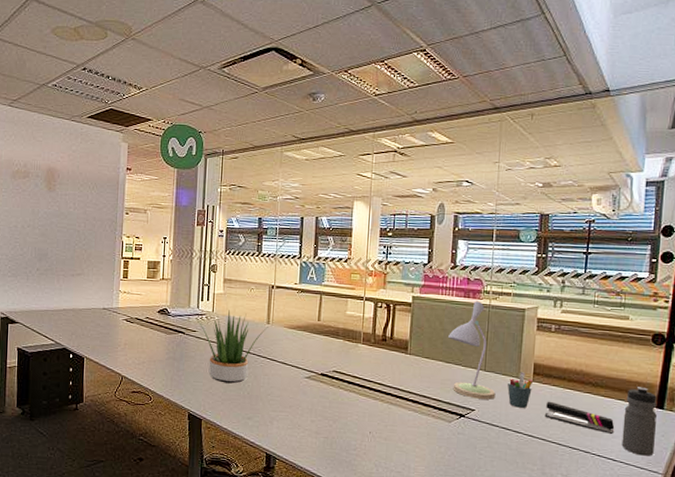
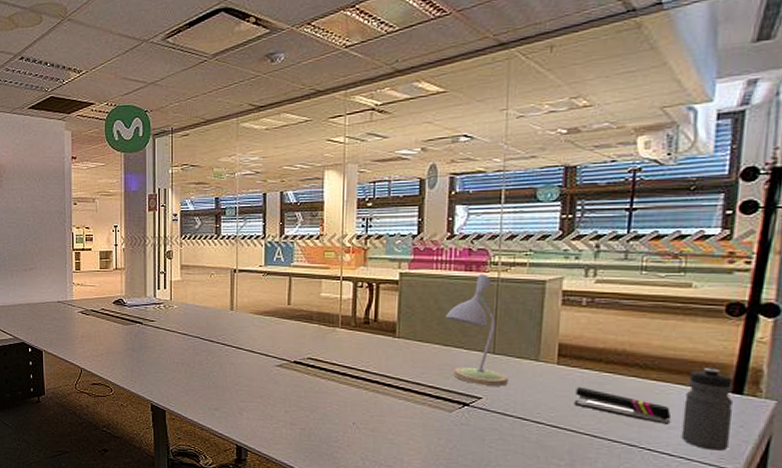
potted plant: present [196,310,268,384] -> none [154,297,232,374]
pen holder: present [507,372,534,408] -> none [524,354,559,395]

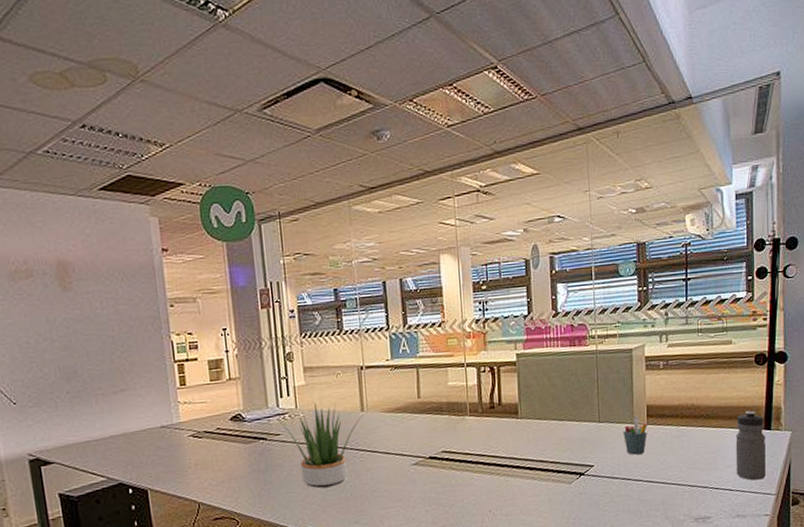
potted plant: none [154,297,232,374] -> present [278,403,363,489]
desk lamp: present [444,274,509,386] -> none [557,348,613,454]
pen holder: none [524,354,559,395] -> present [623,416,648,455]
stapler: present [573,386,672,424] -> none [662,442,729,465]

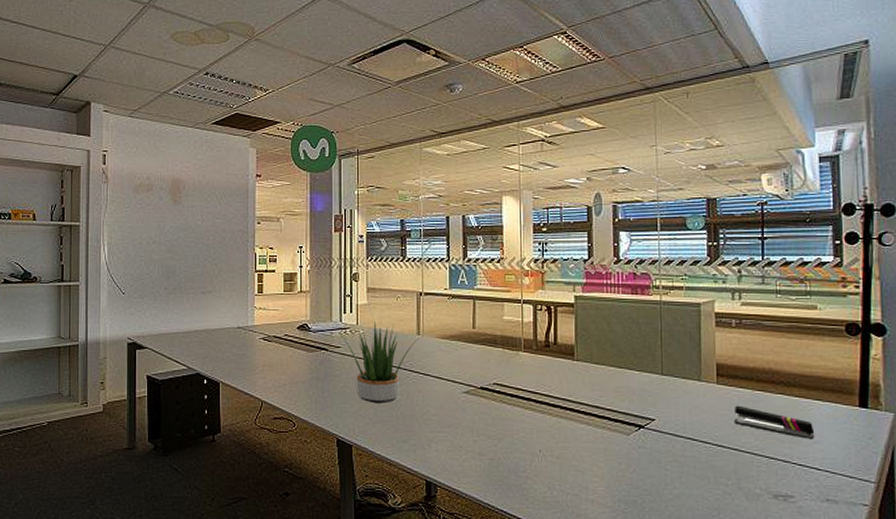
pen holder: present [623,416,648,455] -> none [689,374,718,415]
stapler: none [662,442,729,465] -> present [734,405,815,439]
water bottle: present [735,410,766,480] -> none [823,384,862,463]

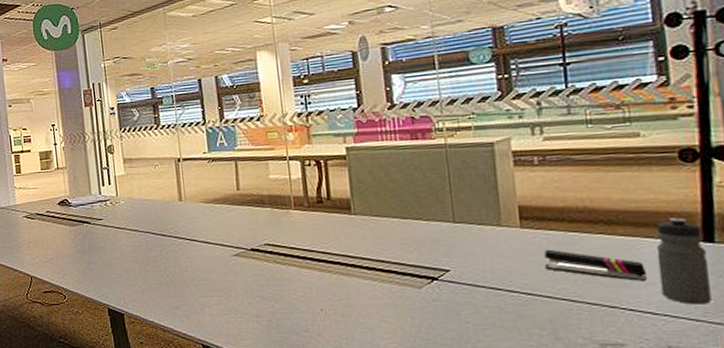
potted plant: present [340,322,418,404] -> none [100,192,181,272]
water bottle: none [823,384,862,463] -> present [655,217,712,305]

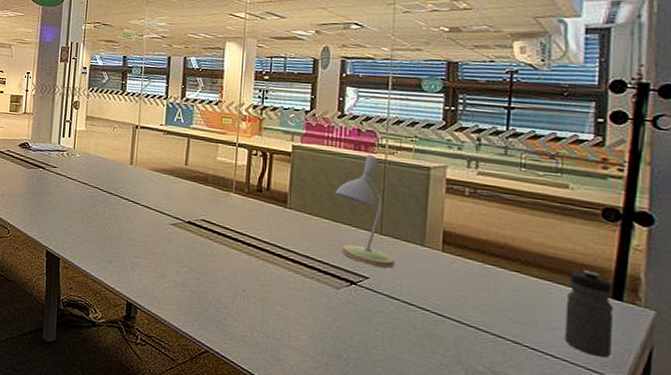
desk lamp: none [398,141,474,257] -> present [334,155,395,268]
stapler: present [544,249,648,281] -> none [458,276,554,324]

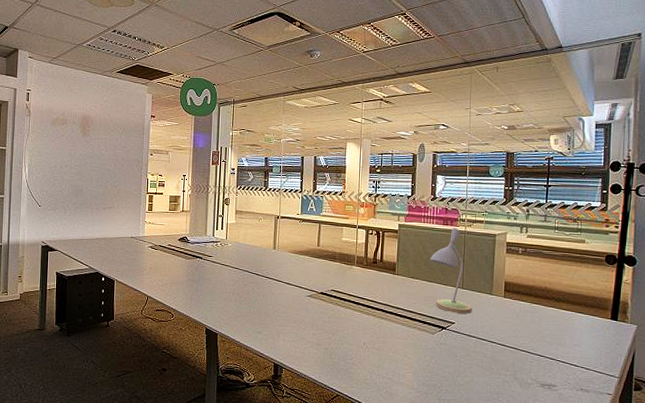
water bottle: present [564,270,614,358] -> none [582,301,613,362]

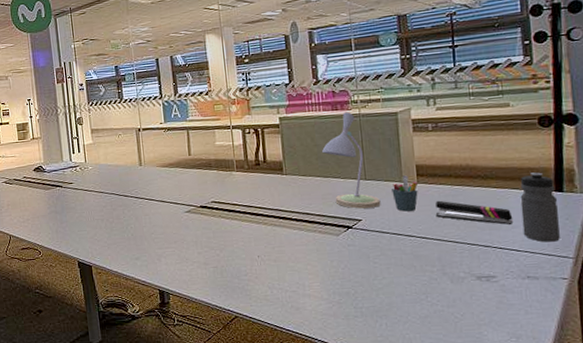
pen holder: none [482,289,505,321] -> present [391,175,419,212]
stapler: none [515,314,576,343] -> present [435,200,513,225]
water bottle: none [582,301,613,362] -> present [520,172,560,242]

